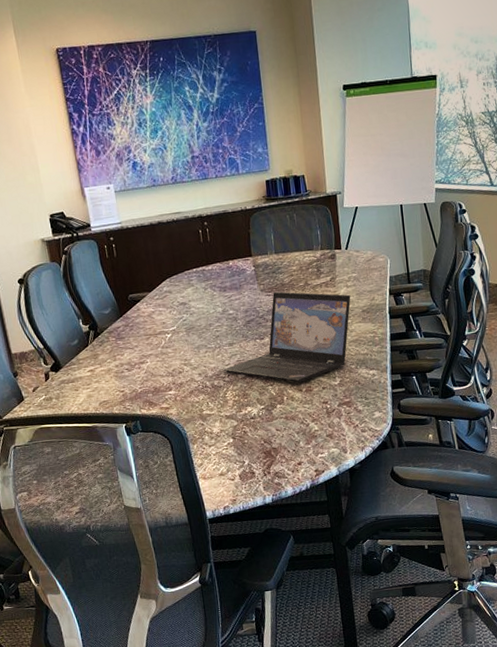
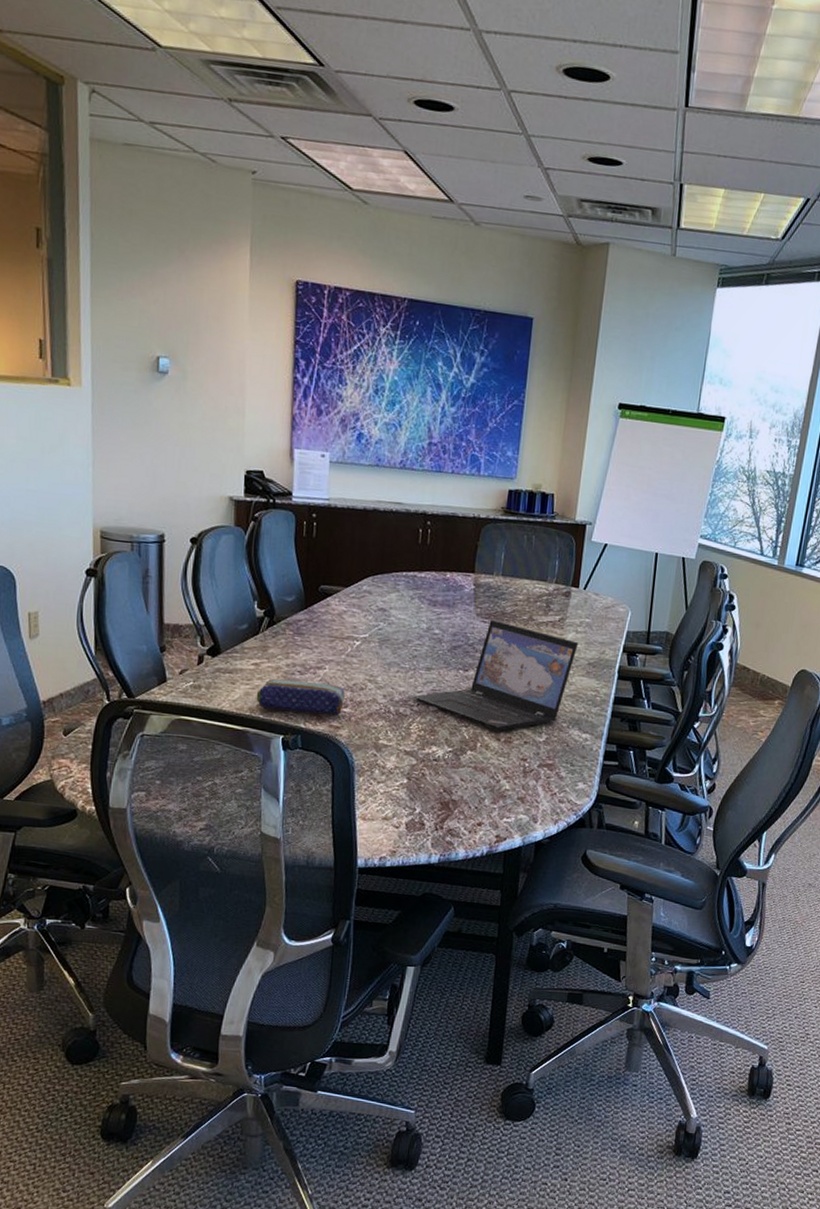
pencil case: none [96,374,168,405] -> present [256,678,345,715]

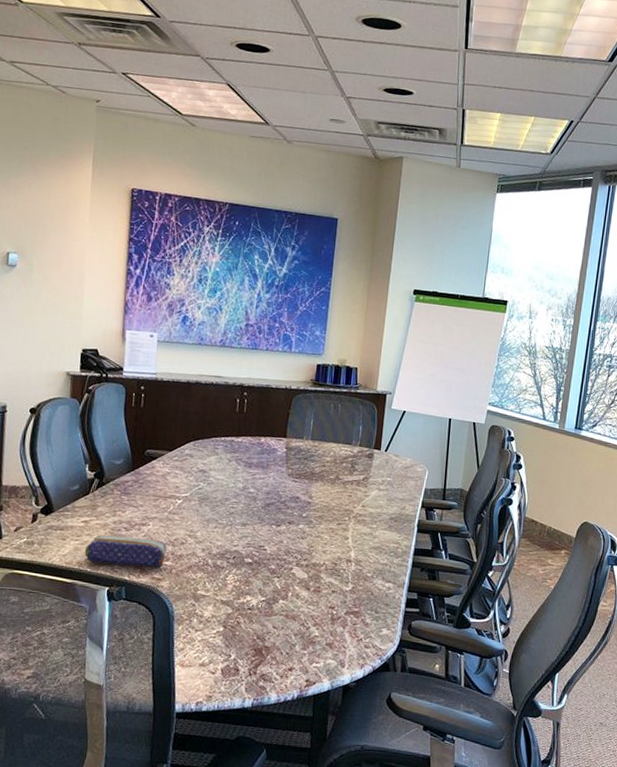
laptop: present [413,619,579,731] -> none [229,479,381,581]

